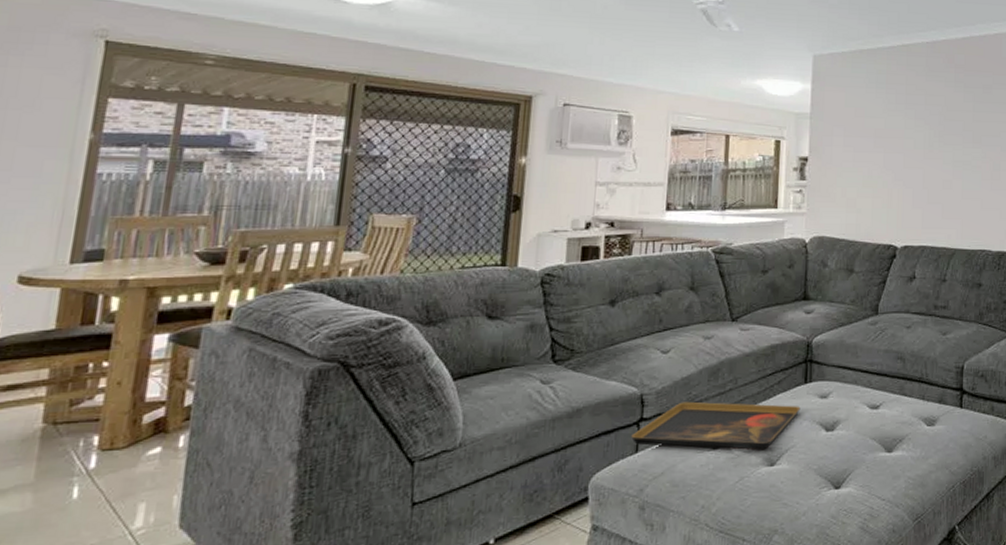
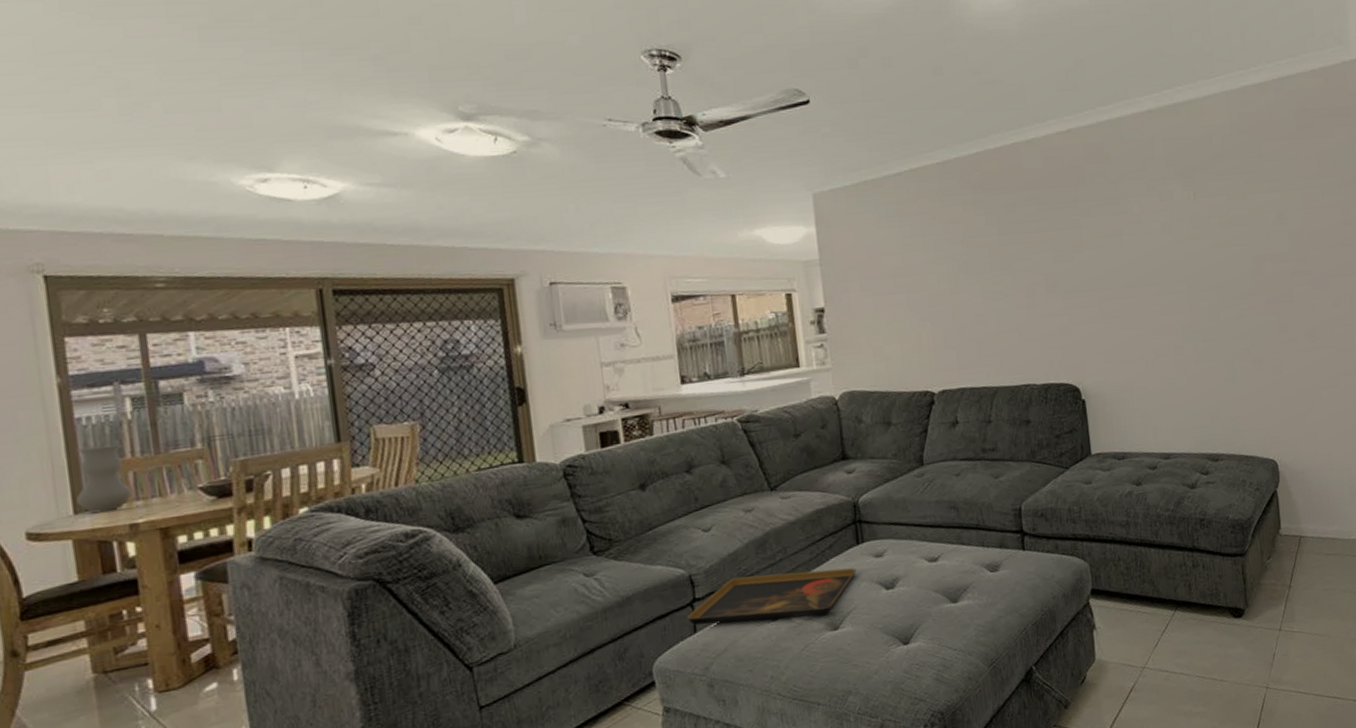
vase: none [76,202,136,265] -> present [77,444,133,514]

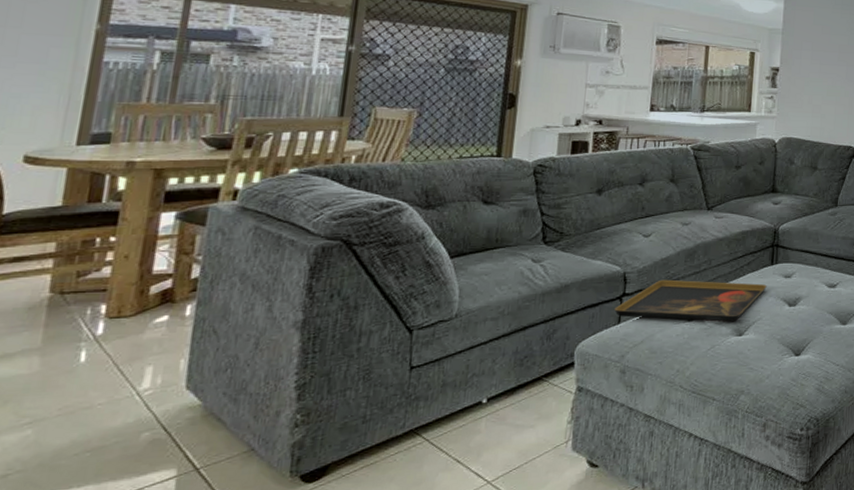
vase: present [77,444,133,514] -> none [83,88,143,148]

